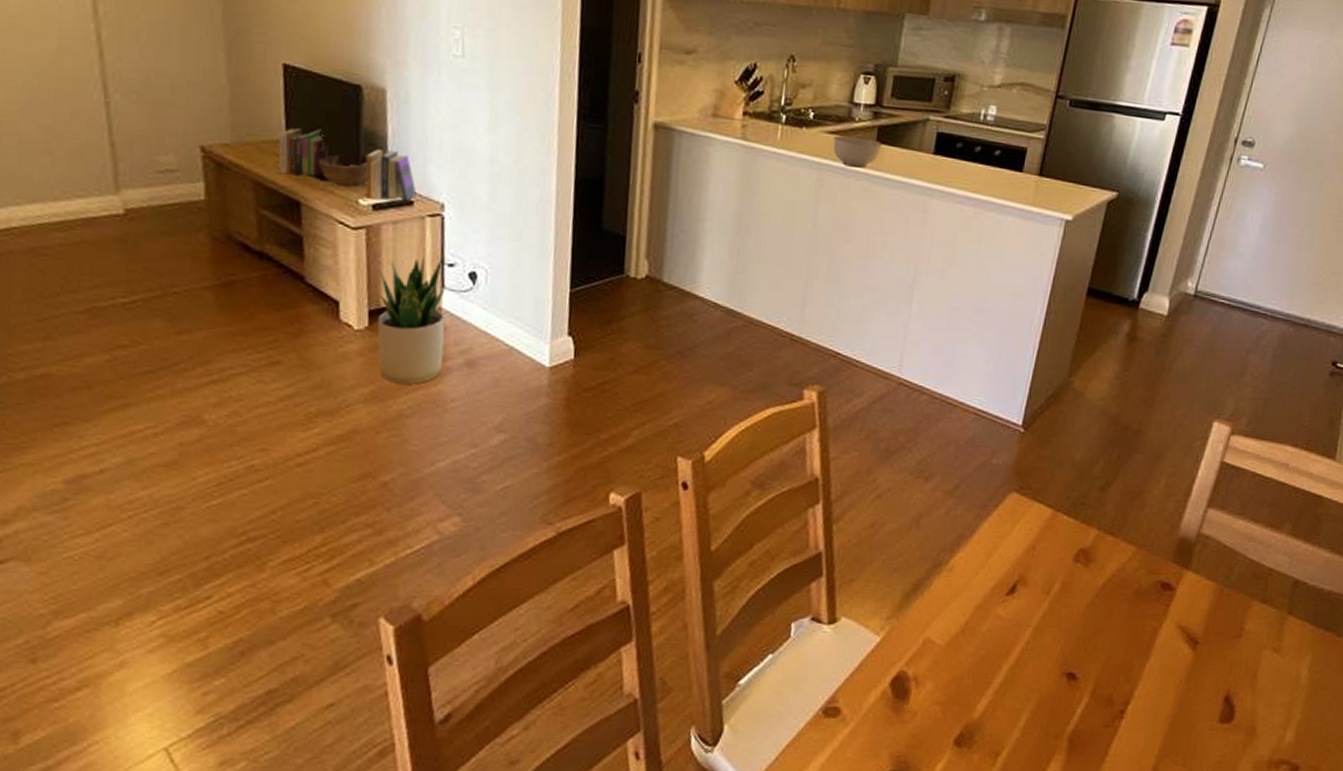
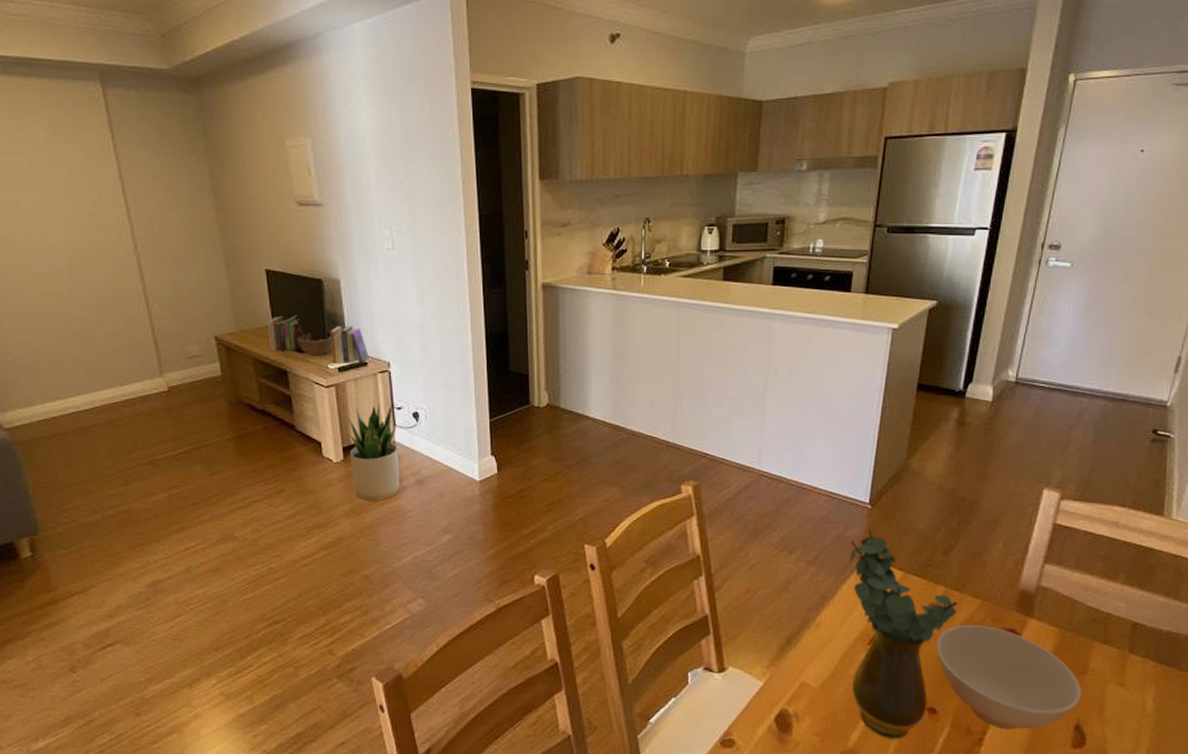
bowl: present [833,135,883,168] -> none [687,277,728,302]
vase: none [982,457,1111,710] -> present [849,529,958,739]
bowl: none [1082,576,1235,700] -> present [936,625,1082,729]

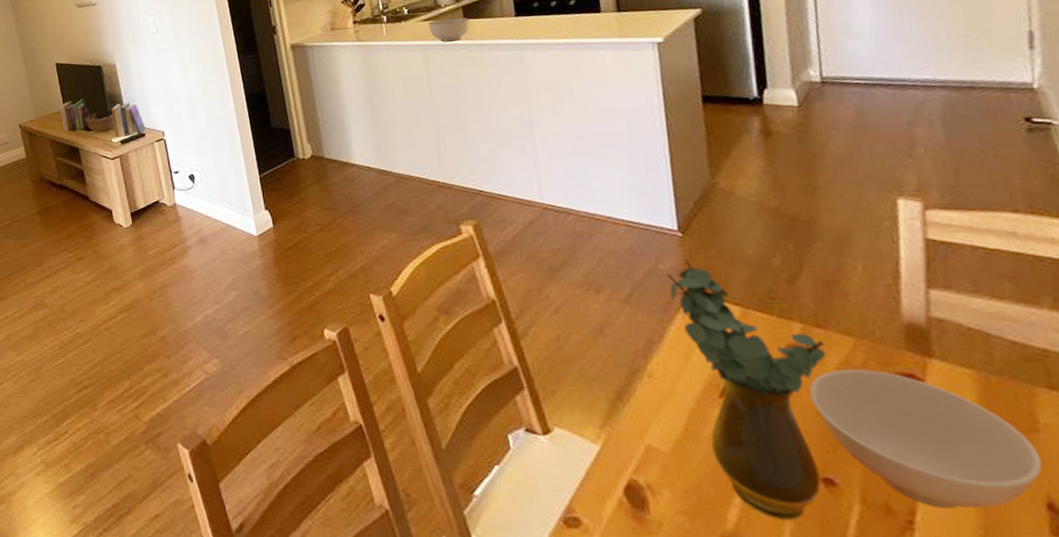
planter: present [347,402,400,501] -> none [132,167,185,263]
bowl: none [687,277,728,302] -> present [428,17,470,42]

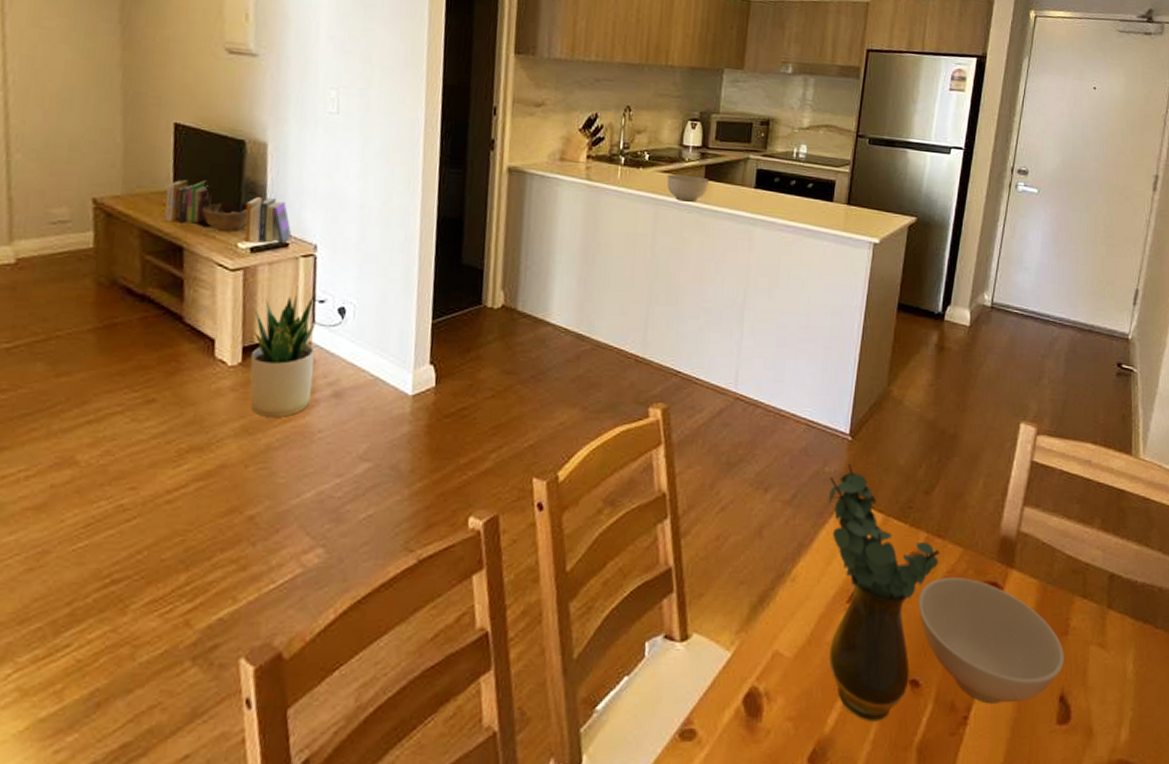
planter: none [132,167,185,263] -> present [249,293,316,417]

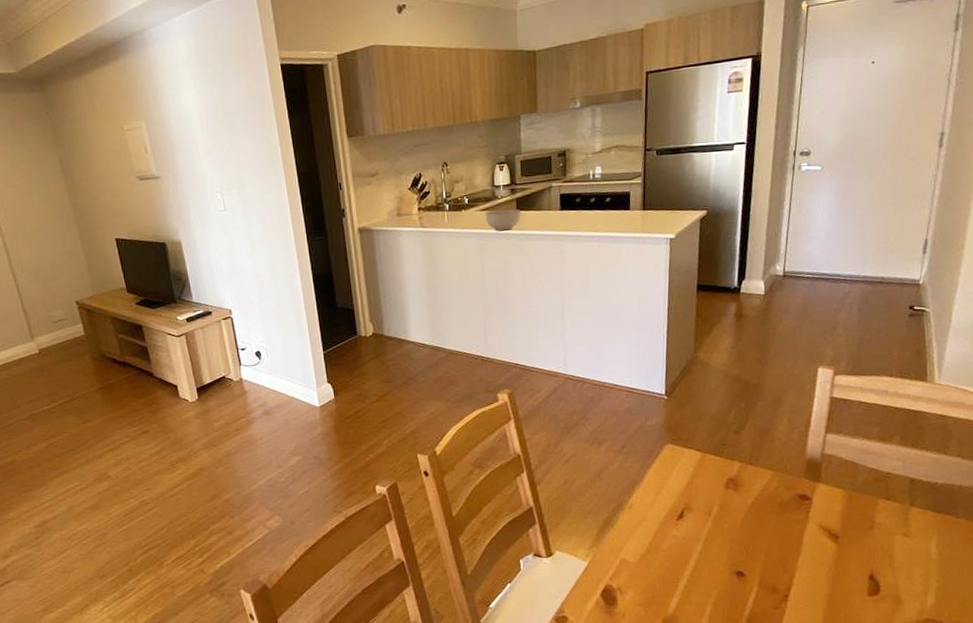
books: present [164,180,212,224] -> none [121,276,153,310]
decorative bowl: present [201,202,248,231] -> none [148,287,180,310]
books: present [244,197,292,244] -> none [176,281,213,315]
planter: present [249,293,316,417] -> none [198,344,250,434]
vase: present [828,464,940,722] -> none [652,417,753,603]
bowl: present [918,578,1064,704] -> none [738,493,872,585]

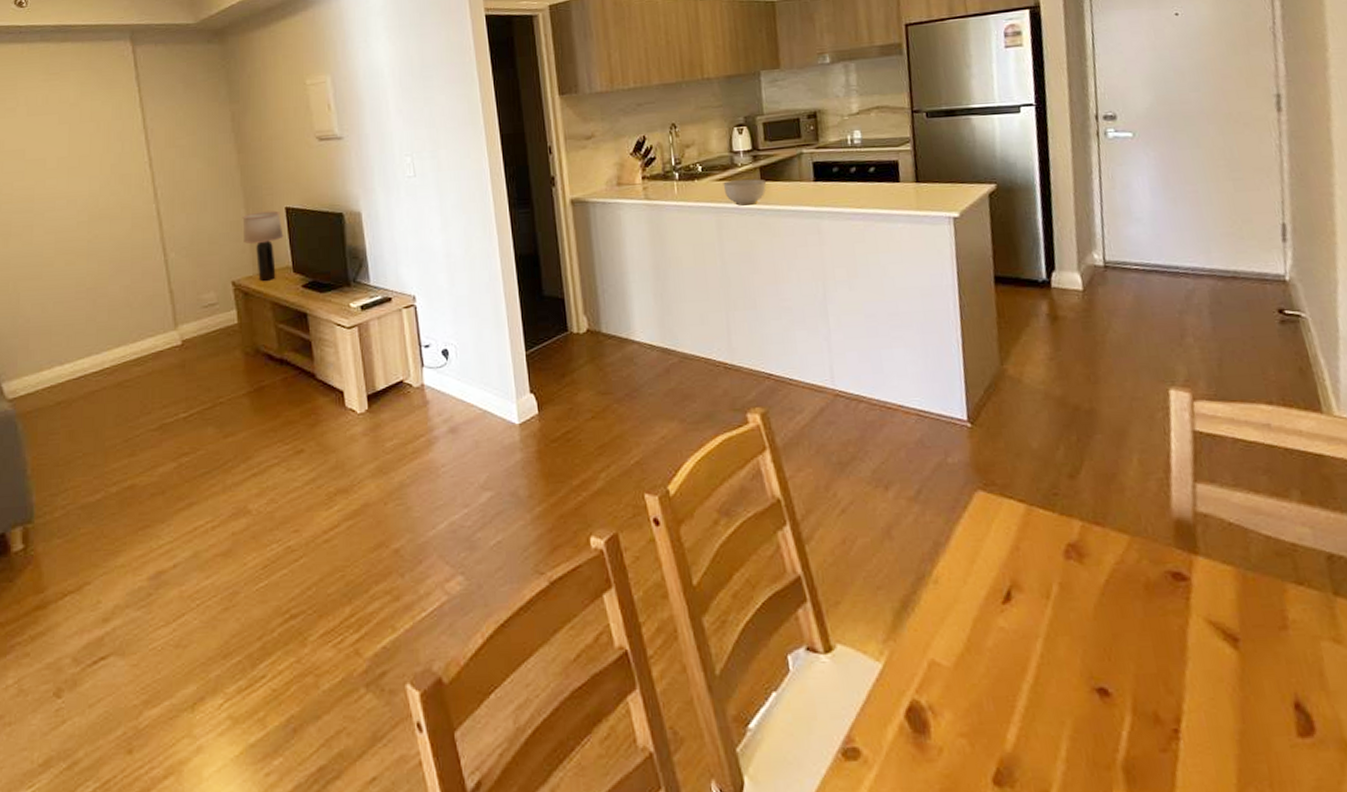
table lamp: none [78,241,116,300] -> present [242,210,284,281]

